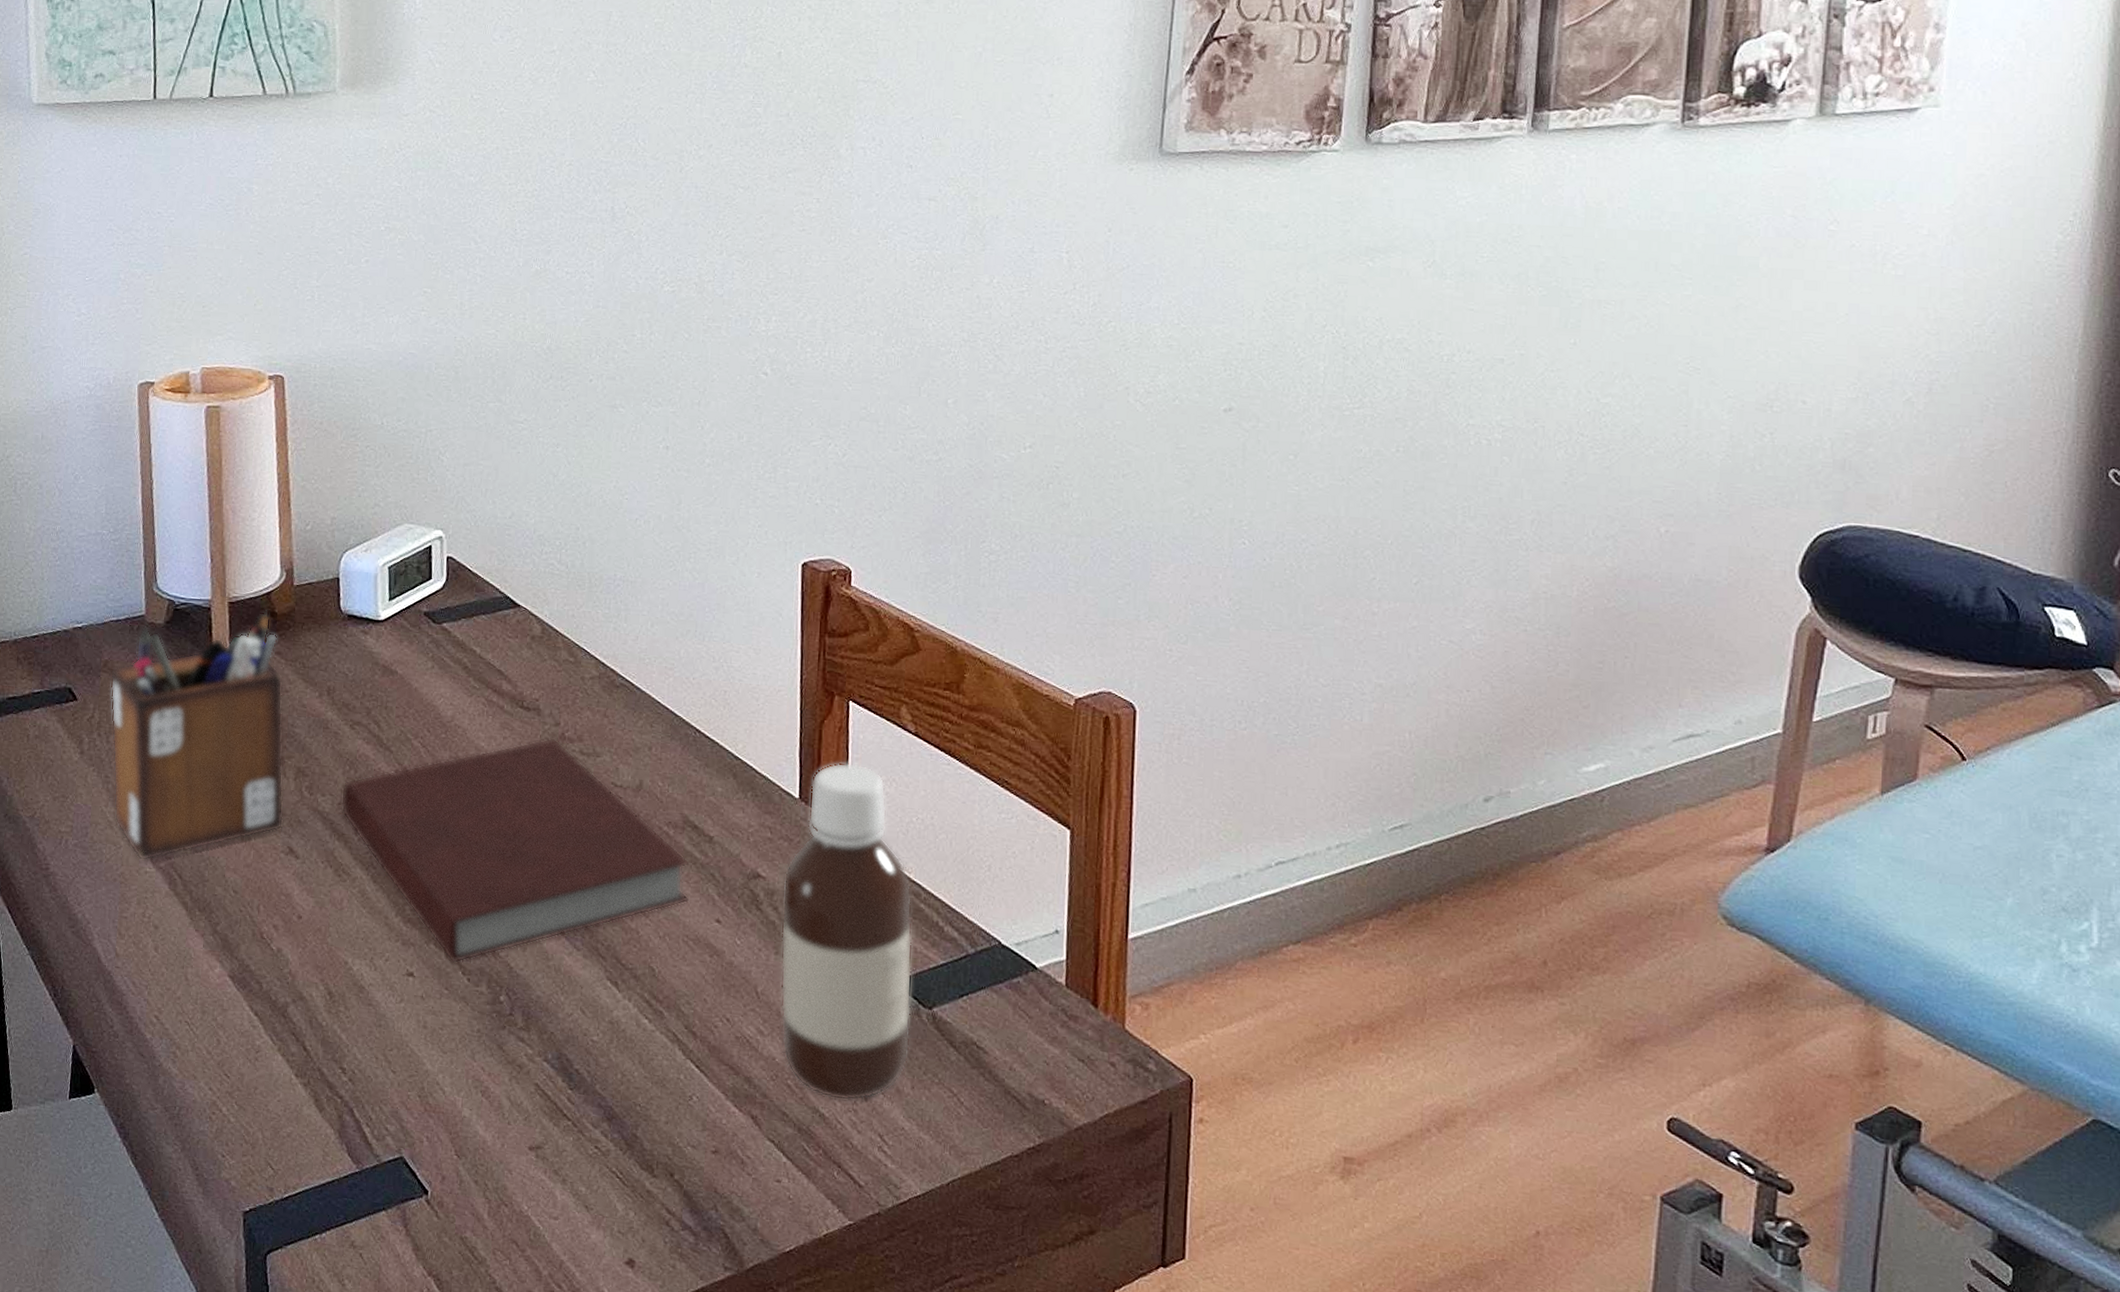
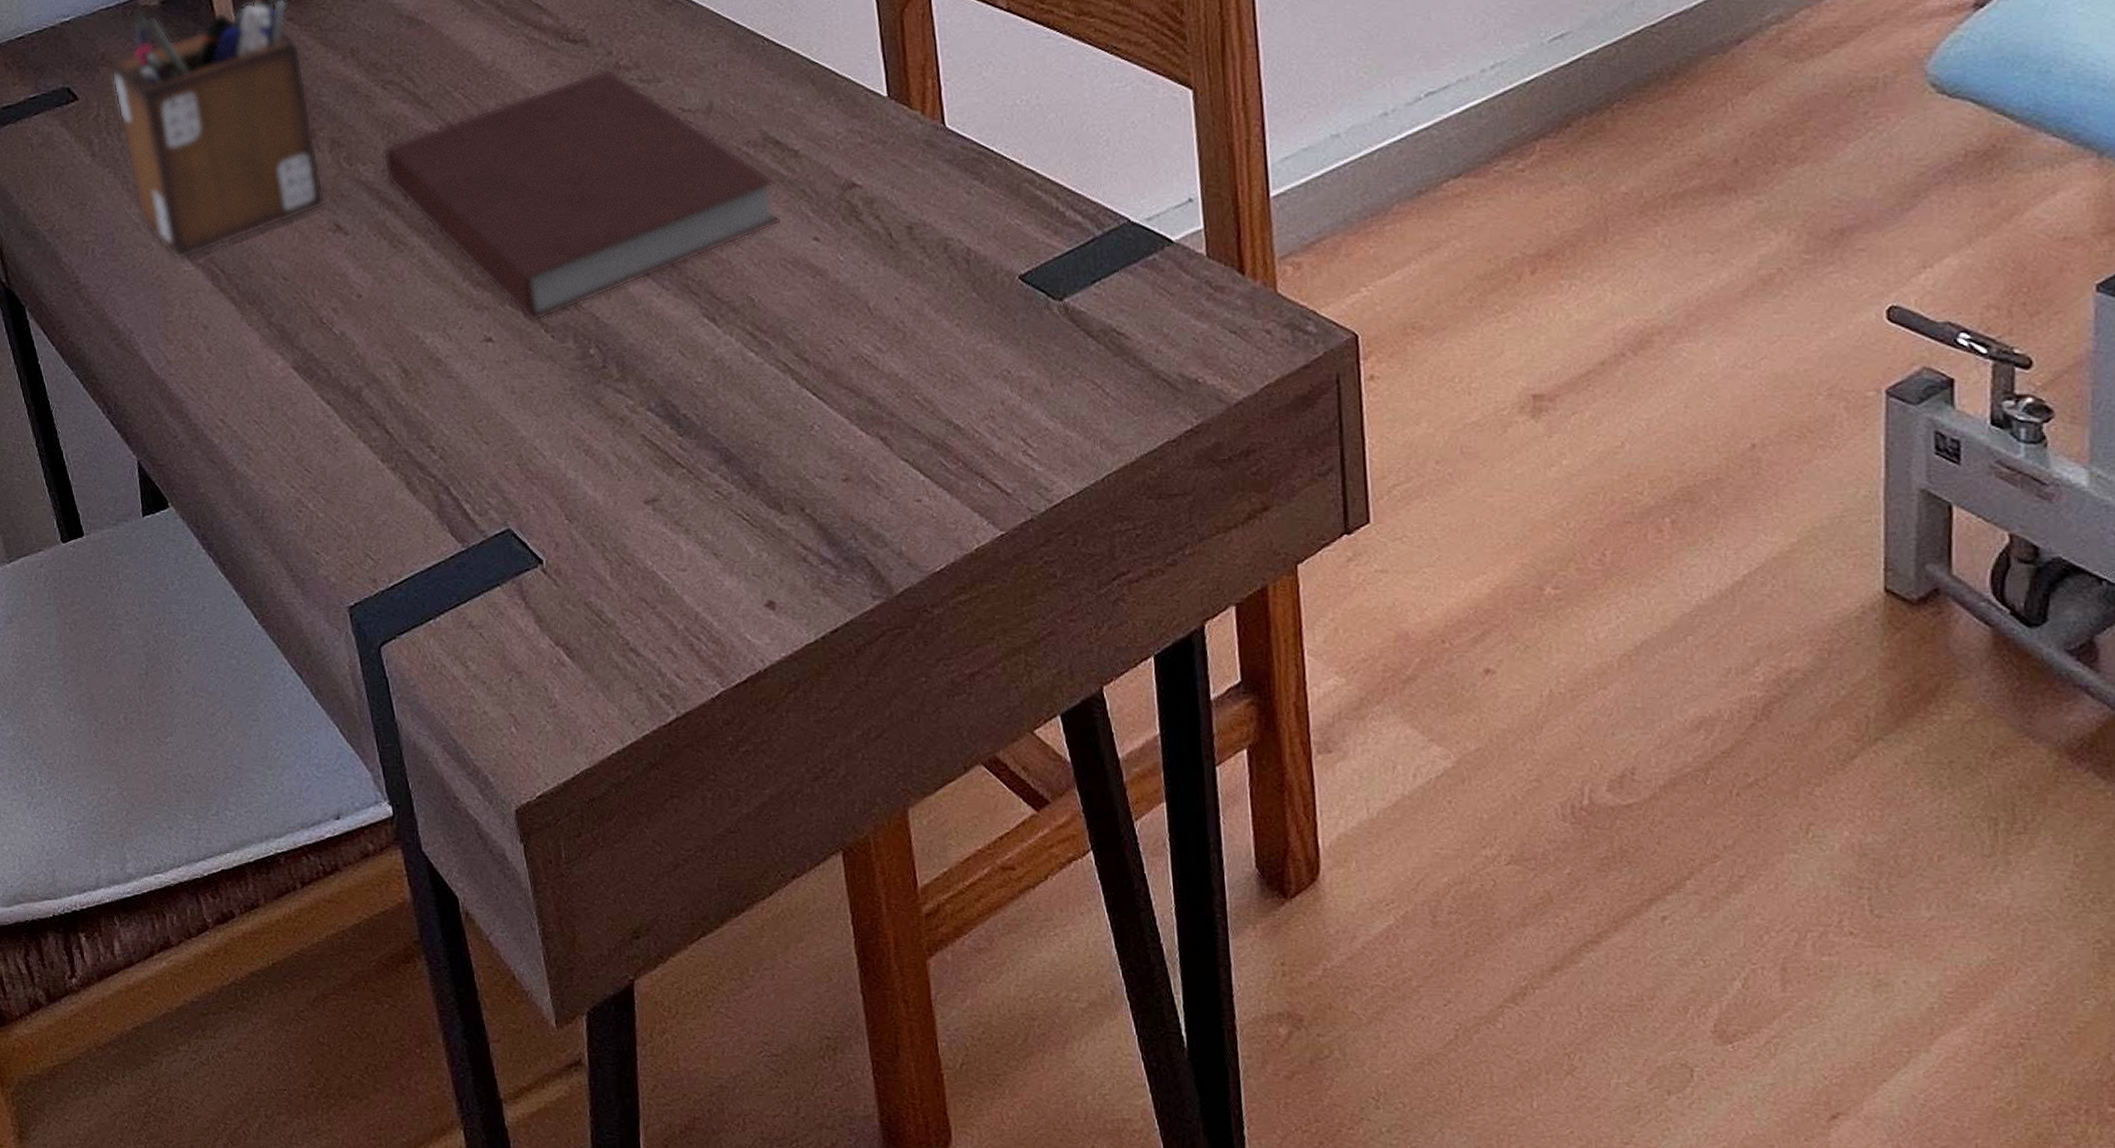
bottle: present [780,762,913,1102] -> none [881,50,1044,409]

